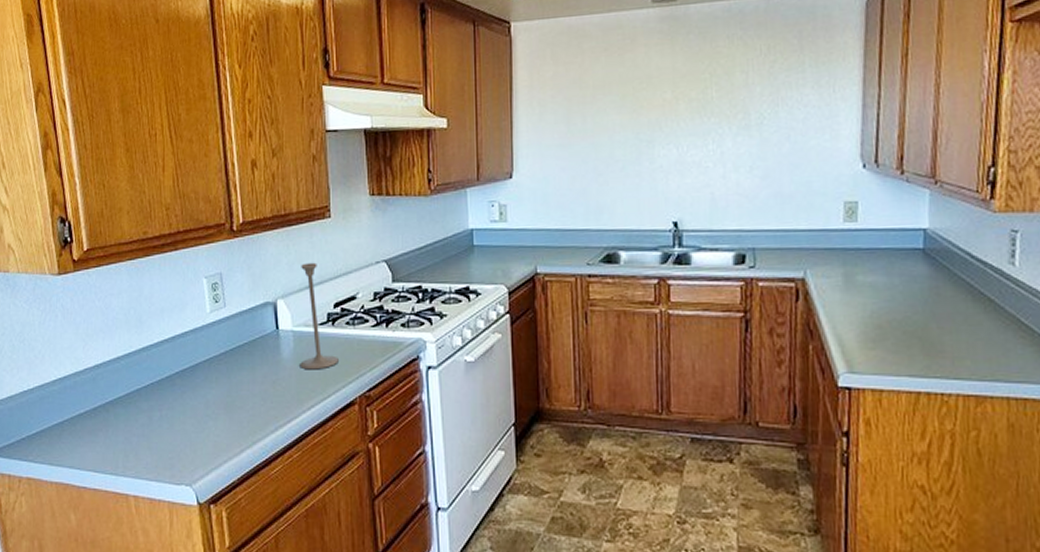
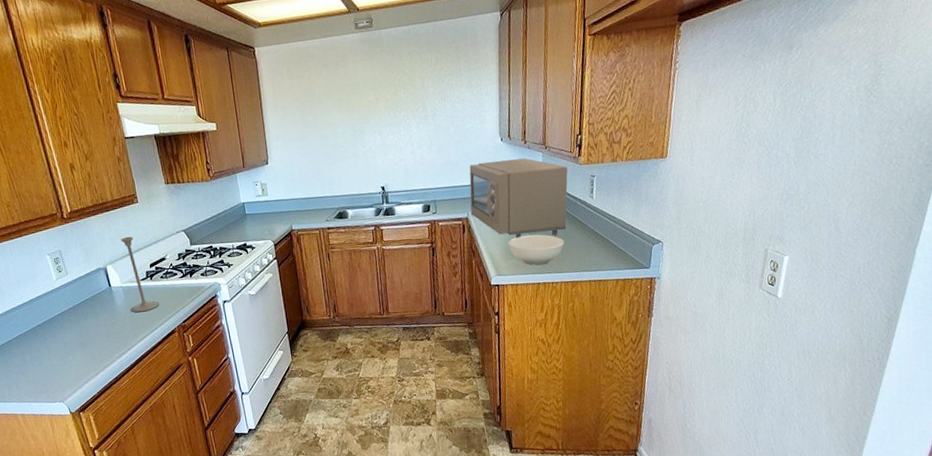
microwave: none [809,196,972,318] -> present [469,158,568,238]
bowl: none [868,315,964,362] -> present [508,235,565,265]

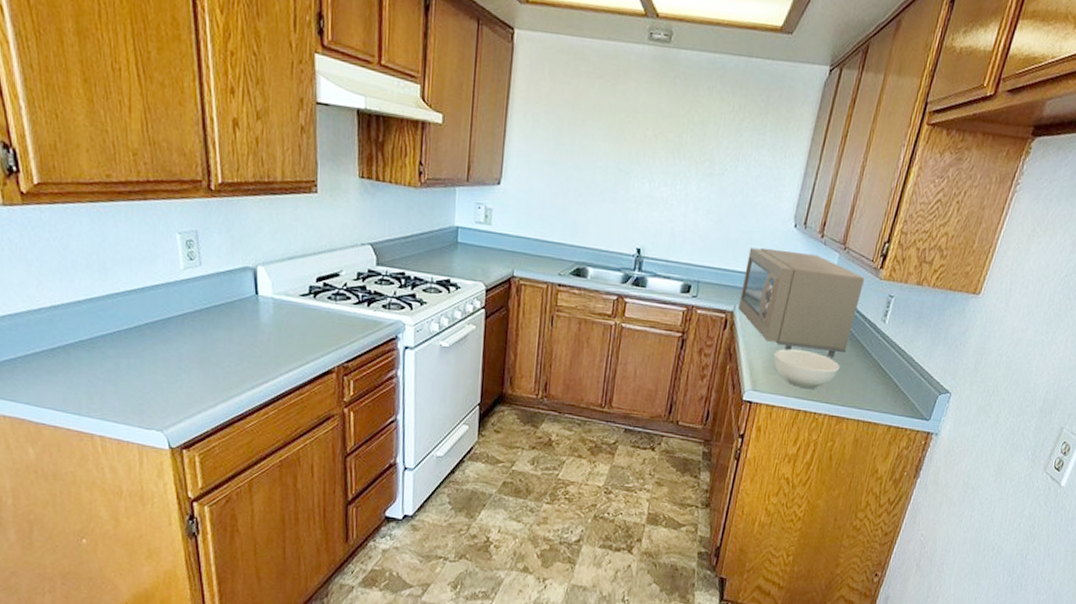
candlestick: present [121,236,159,313] -> none [279,234,319,338]

